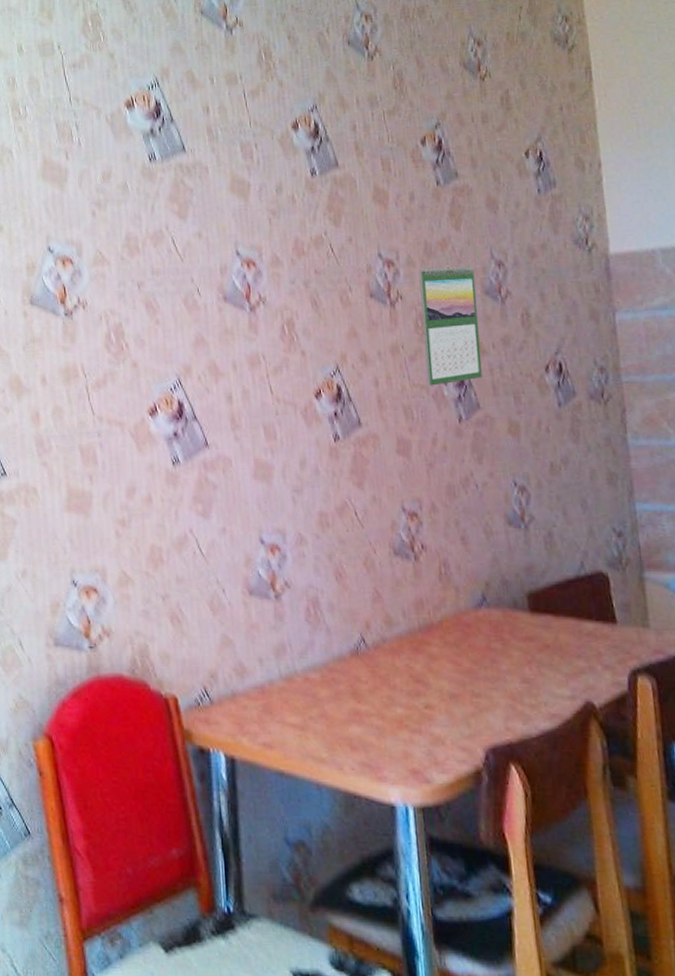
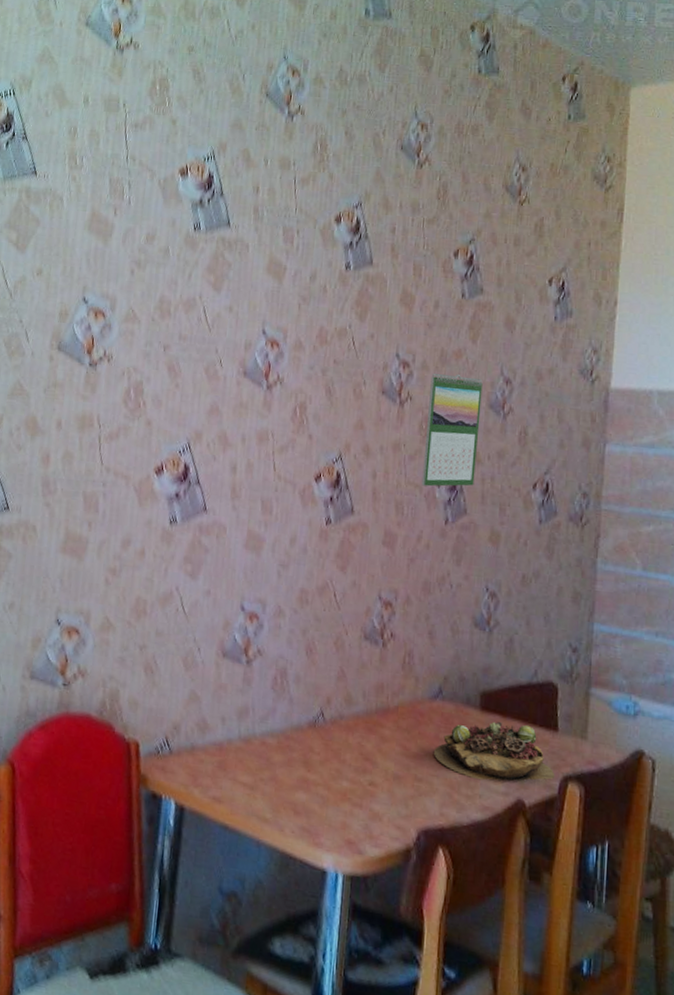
succulent plant: none [487,622,622,687] -> present [433,722,555,781]

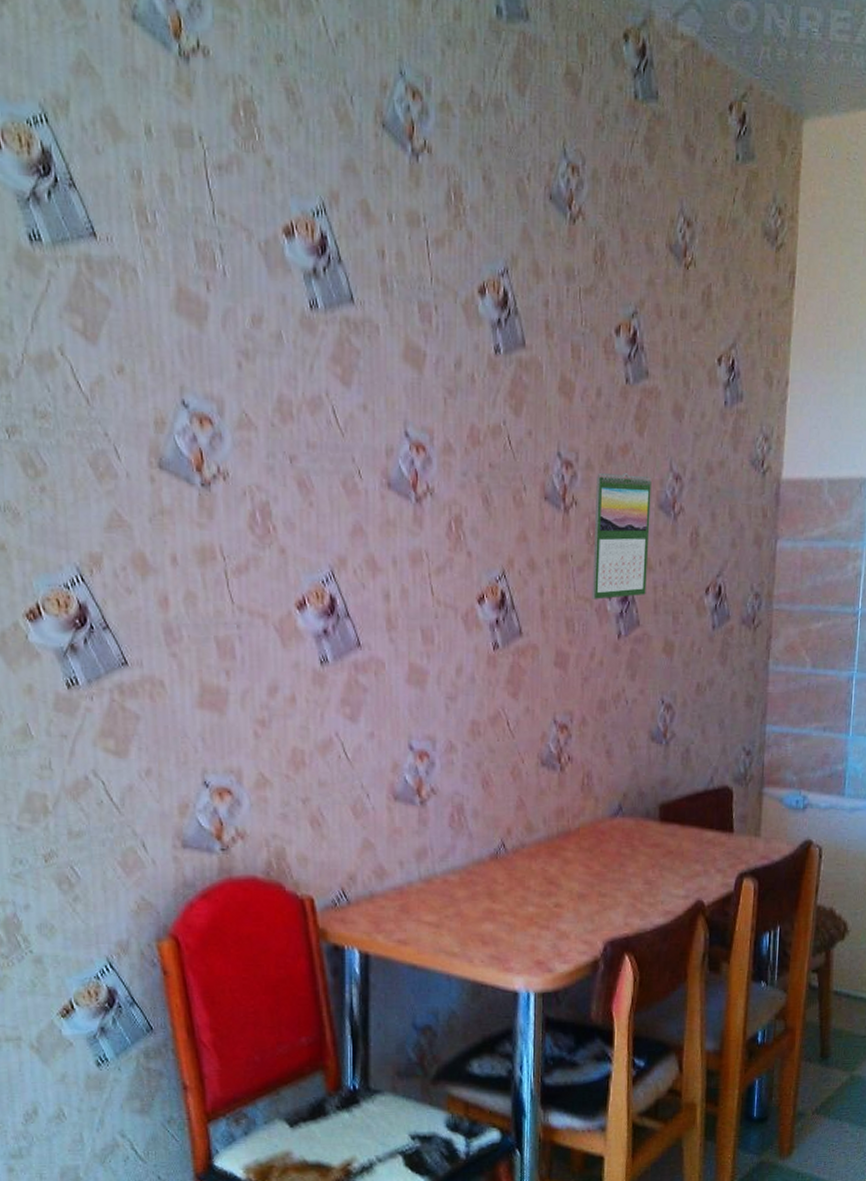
succulent plant: present [433,722,555,781] -> none [615,831,732,888]

